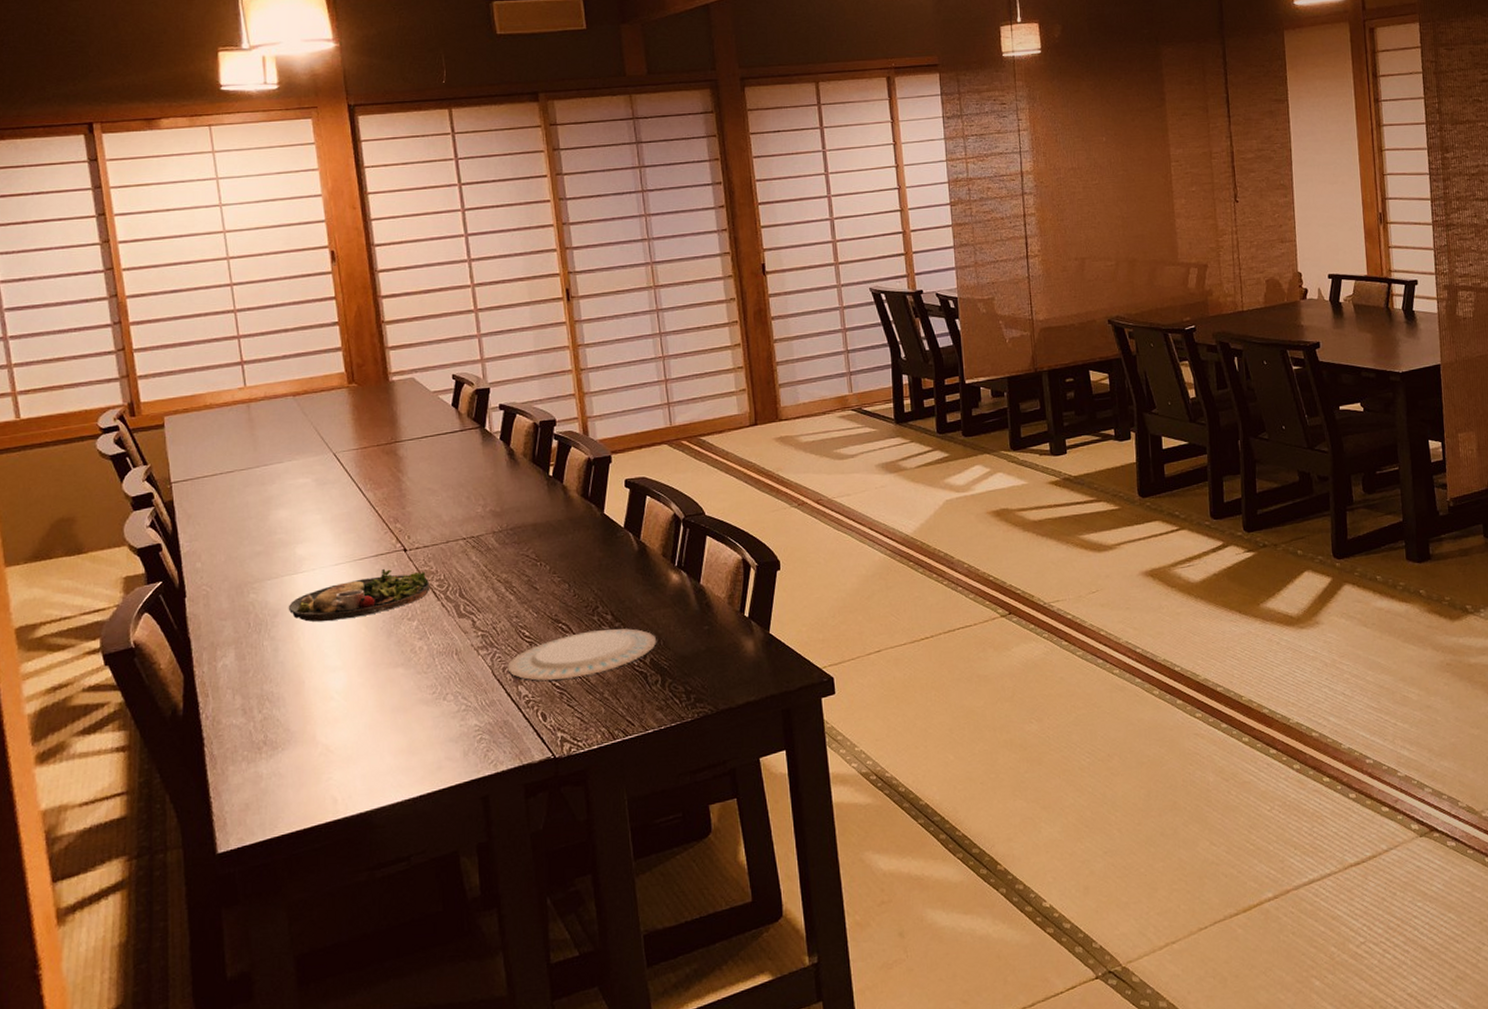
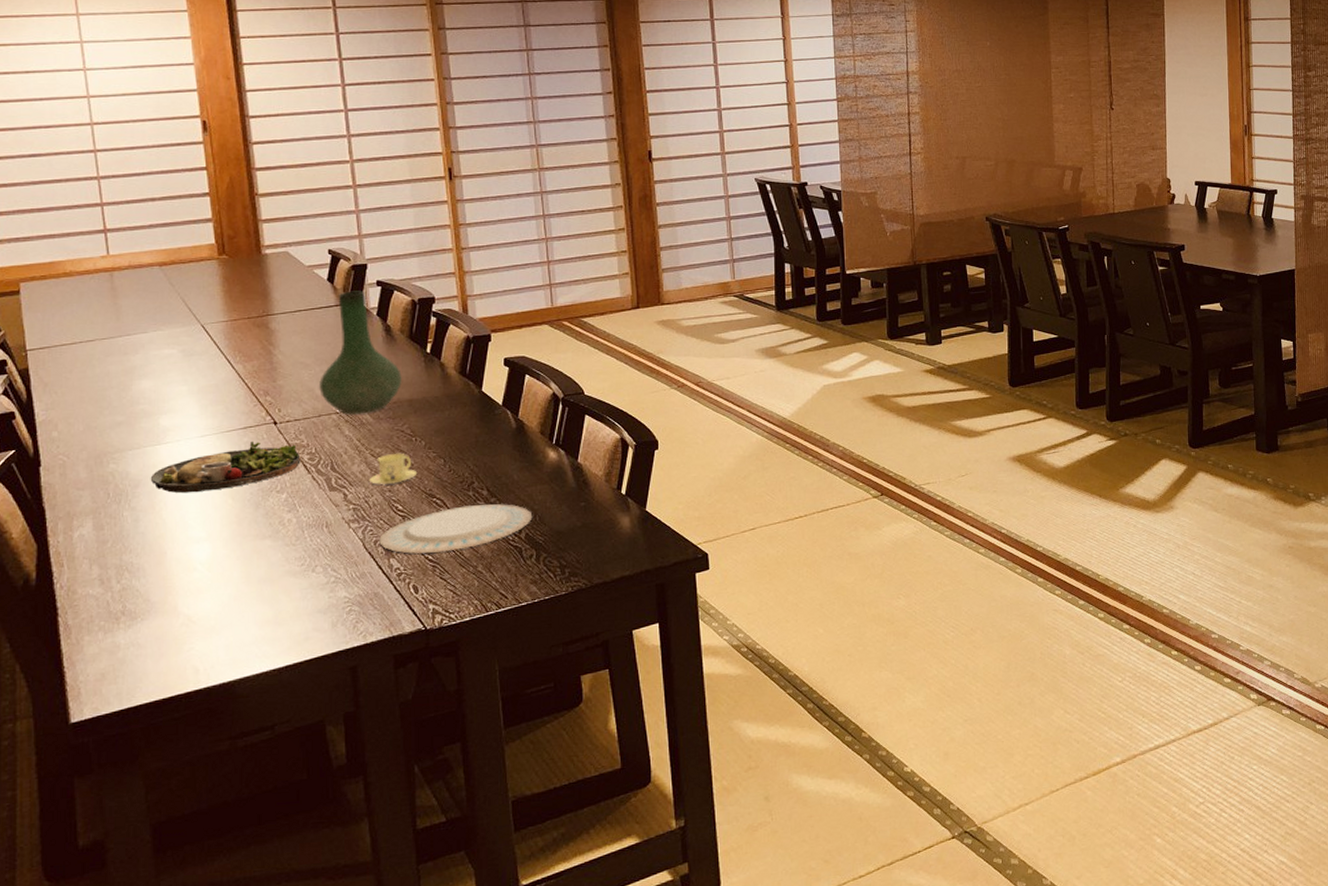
vase: none [445,415,526,541] -> present [318,290,402,415]
cup and saucer: none [496,578,543,610] -> present [368,453,418,484]

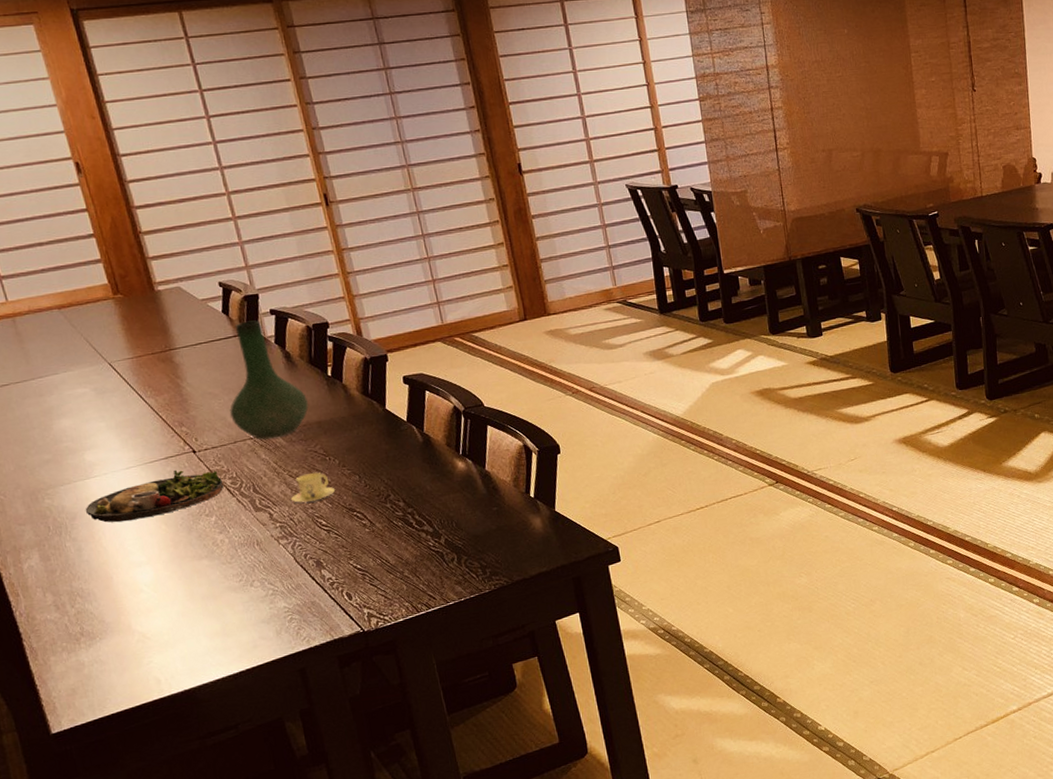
plate: present [379,504,533,554] -> none [308,513,450,565]

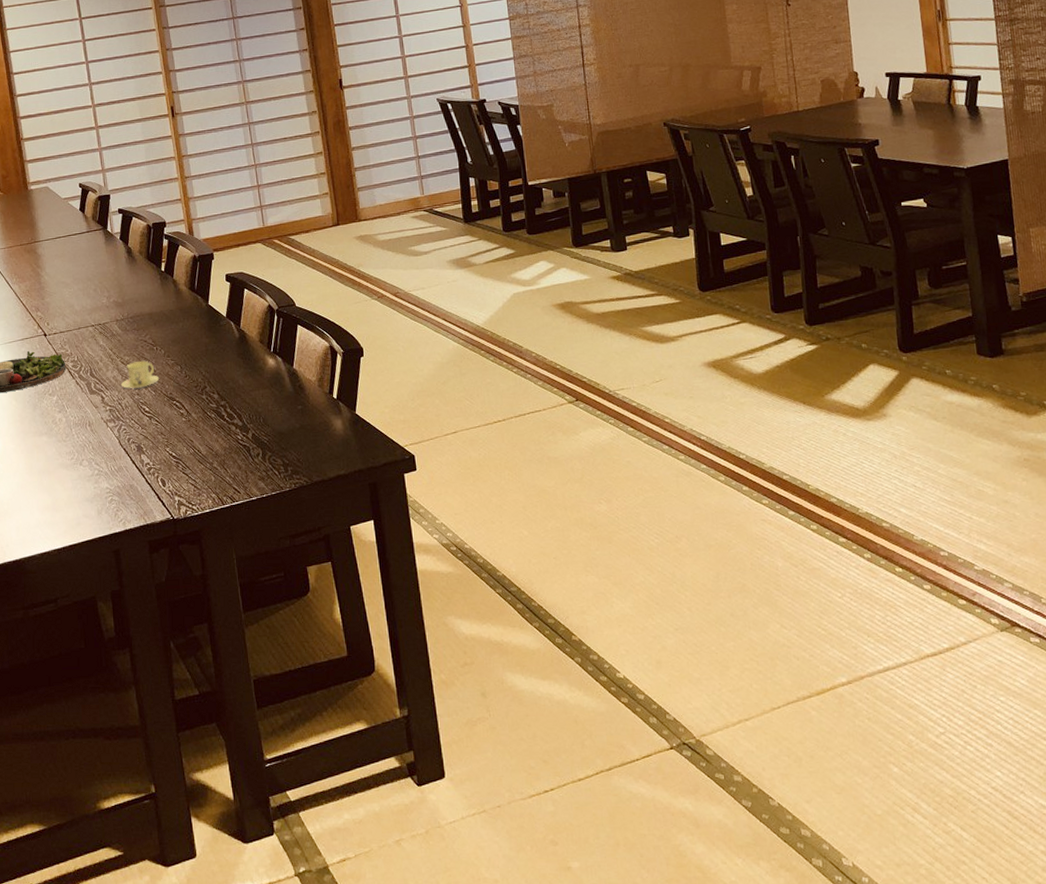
vase: present [229,320,309,440] -> none [77,218,143,327]

